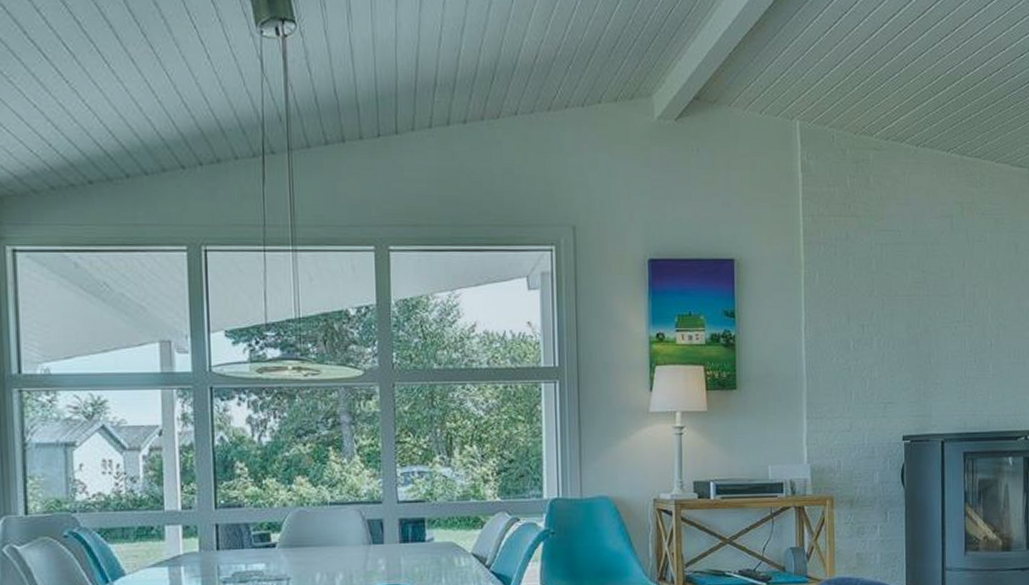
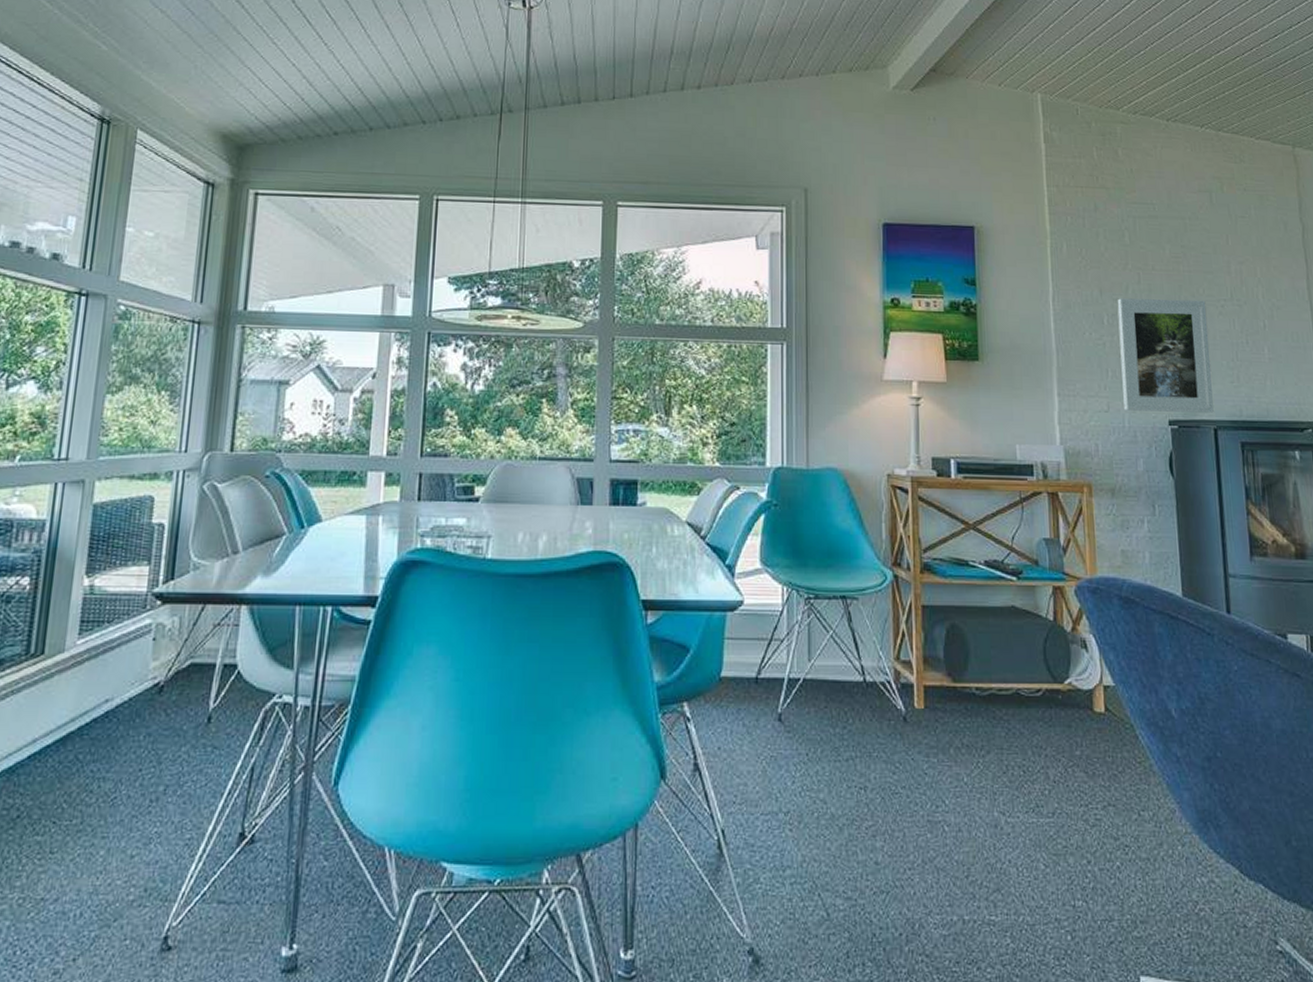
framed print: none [862,323,942,429] -> present [1117,298,1214,413]

